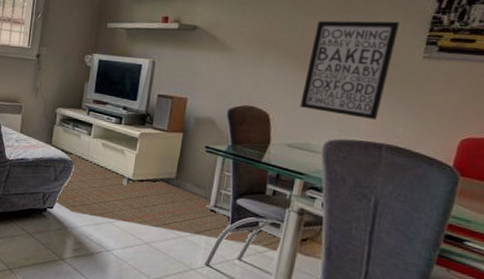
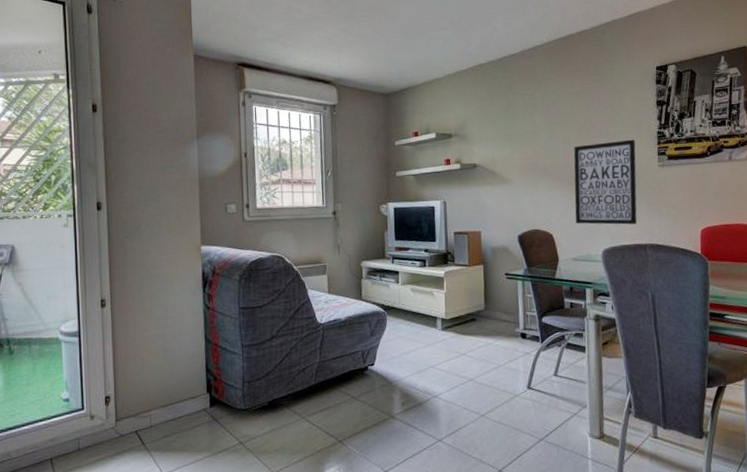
rug: present [54,152,308,252] -> none [374,303,608,365]

